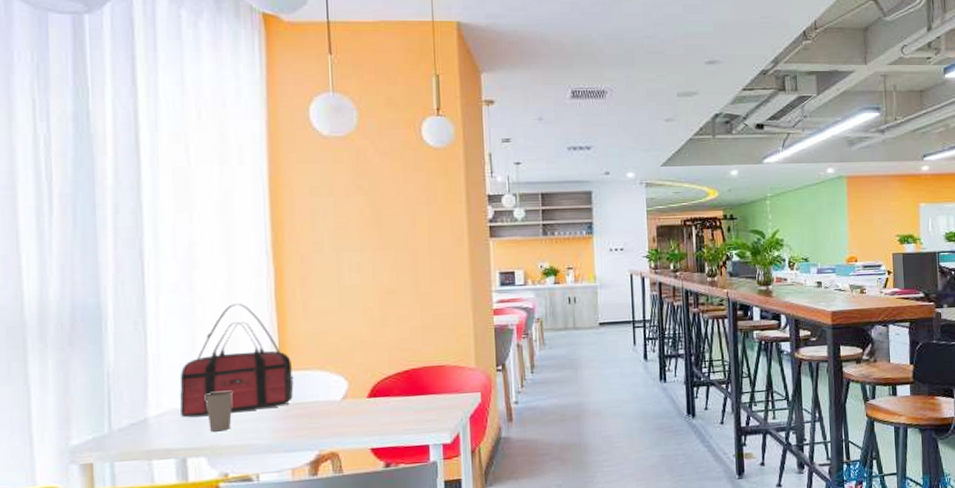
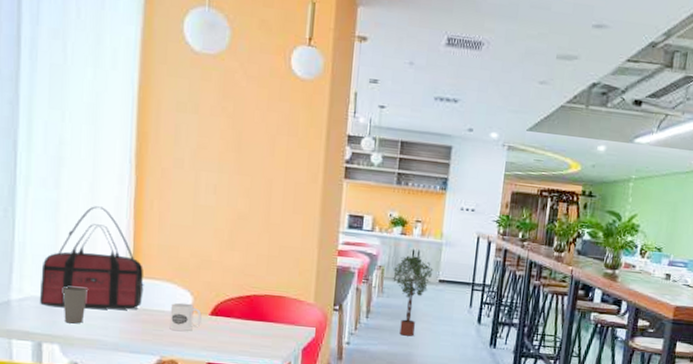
mug: none [324,389,359,421] -> present [169,302,202,332]
potted tree: none [551,302,592,385] -> present [393,254,433,336]

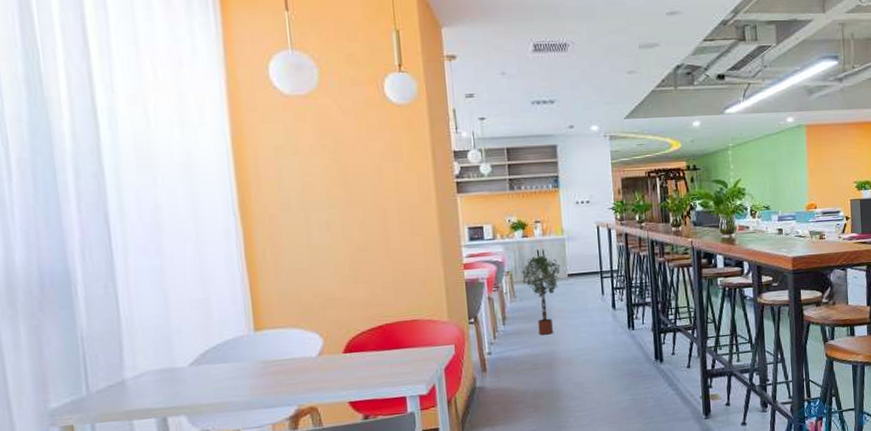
duffel bag: present [40,206,145,310] -> none [154,265,270,379]
cup: present [63,286,88,324] -> none [182,350,210,391]
mug: present [169,302,202,332] -> none [300,345,336,377]

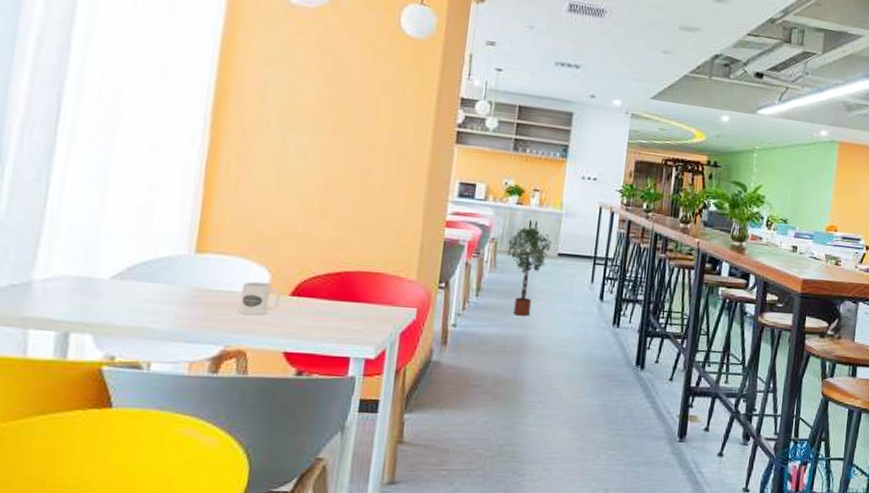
mug: none [300,345,336,377] -> present [238,281,281,316]

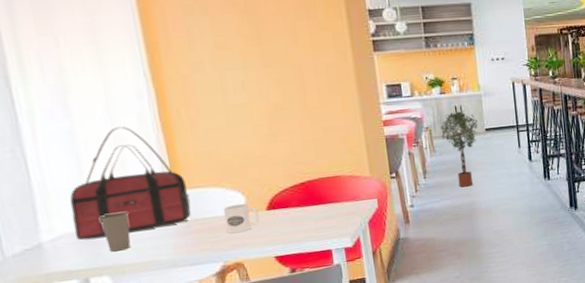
duffel bag: none [72,169,212,291] -> present [69,126,191,241]
cup: none [102,263,137,309] -> present [100,212,131,252]

